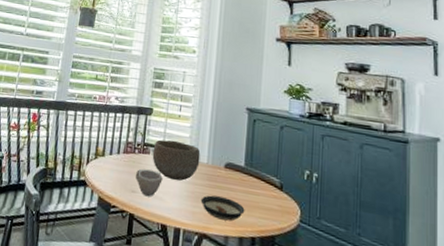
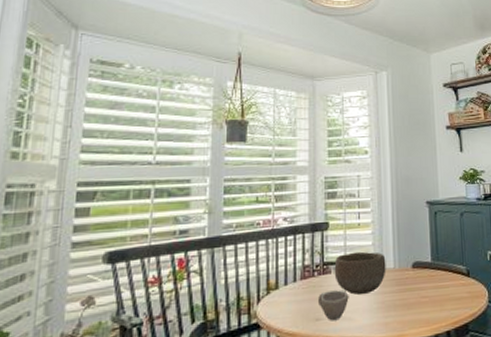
saucer: present [200,195,245,222] -> none [392,298,437,323]

